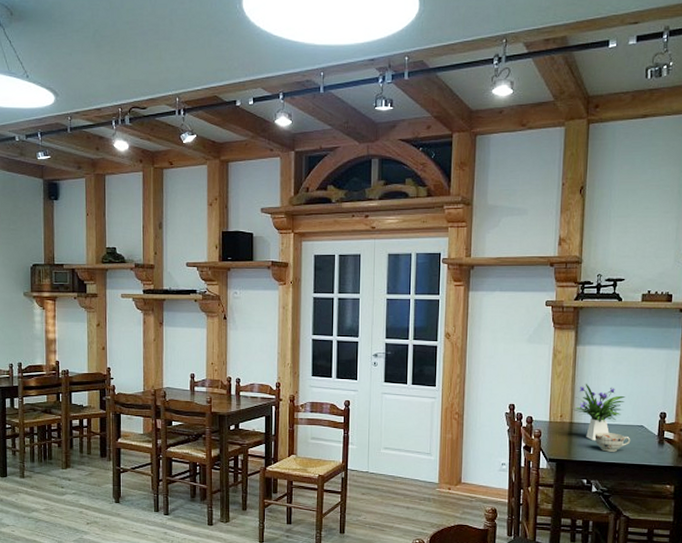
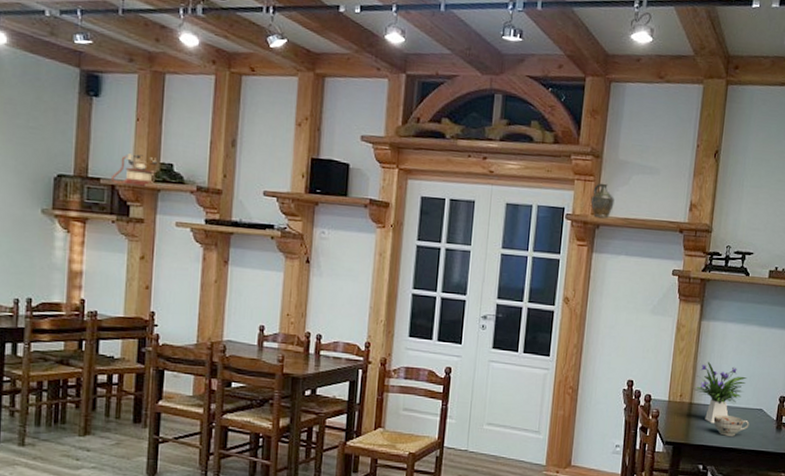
vintage telephone: none [71,242,104,268] -> present [110,153,157,186]
ceramic jug: none [464,228,486,260] -> present [590,183,615,219]

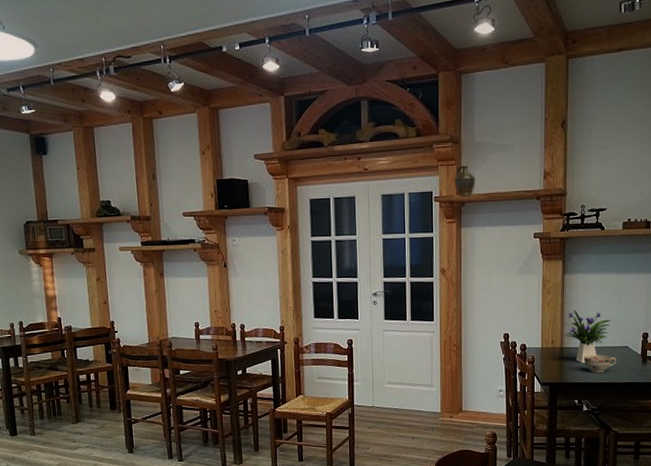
vintage telephone: present [110,153,157,186] -> none [65,197,100,223]

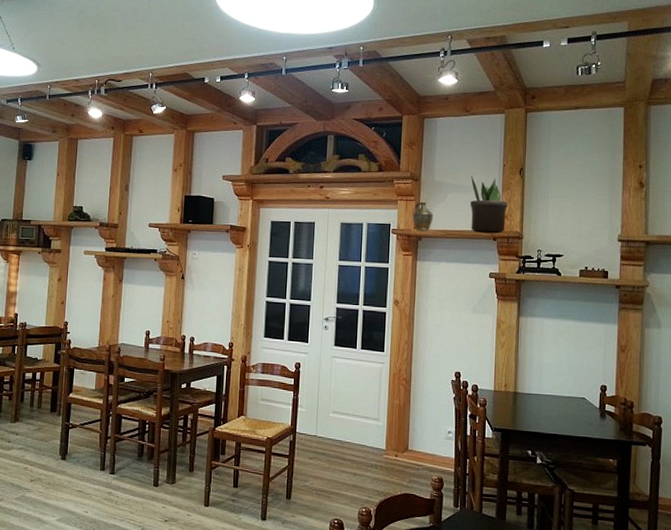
planter: none [513,133,550,193] -> present [470,175,507,234]
flower arrangement: present [562,309,611,363] -> none [515,353,567,412]
teacup: present [584,354,617,373] -> none [538,403,573,423]

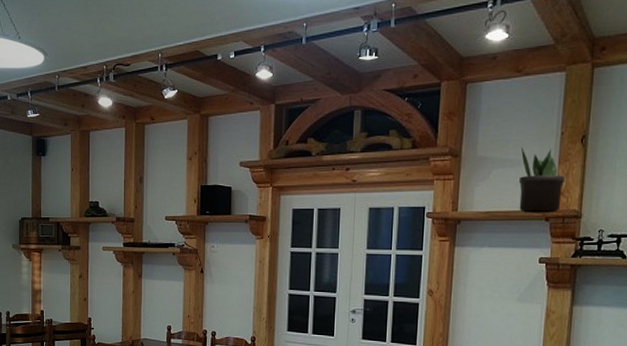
ceramic jug: present [412,201,433,232] -> none [450,180,475,214]

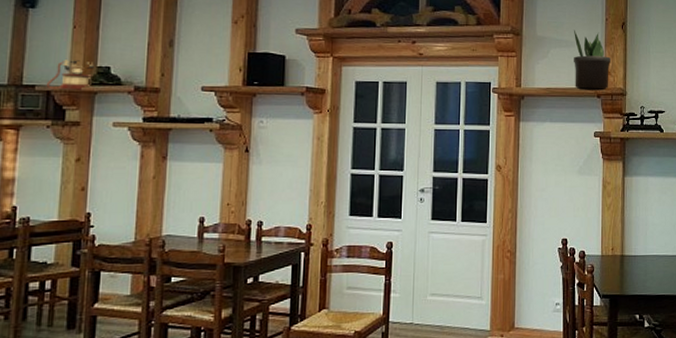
vintage telephone: none [56,197,87,221] -> present [46,60,94,90]

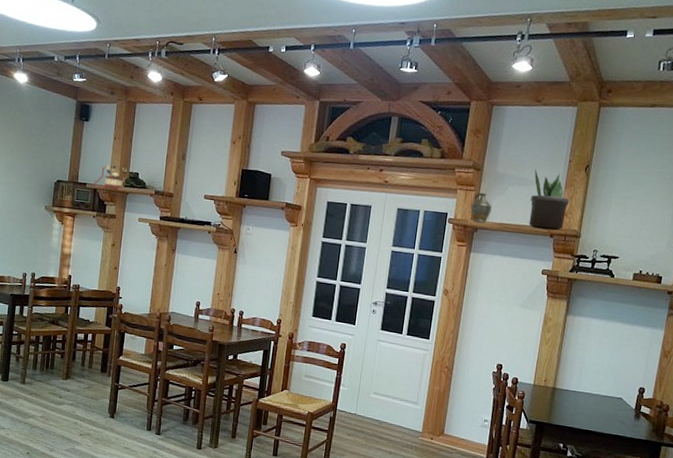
ceramic jug: none [514,58,536,90] -> present [470,192,492,224]

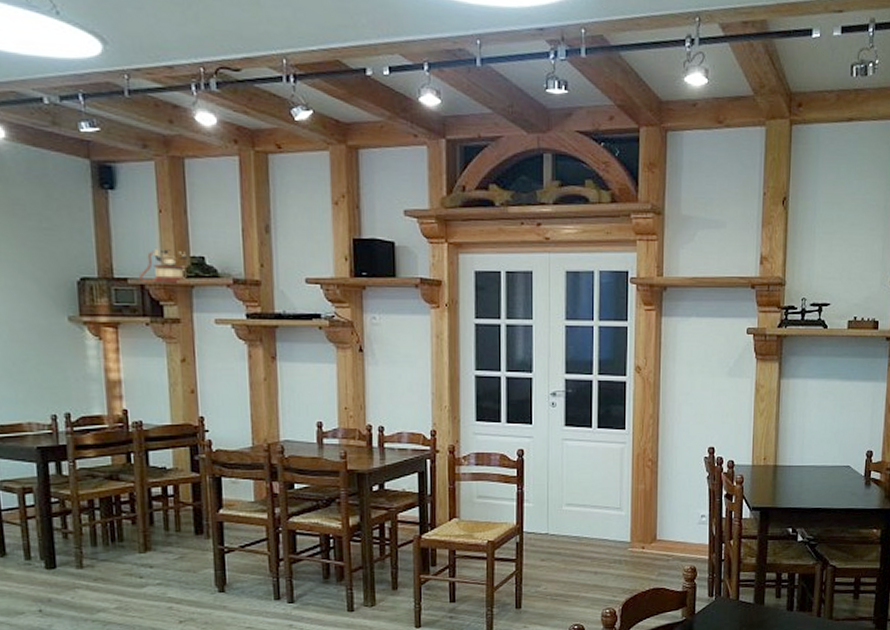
ceramic jug: present [470,192,492,224] -> none [655,241,680,280]
planter: present [528,169,569,231] -> none [725,207,768,280]

